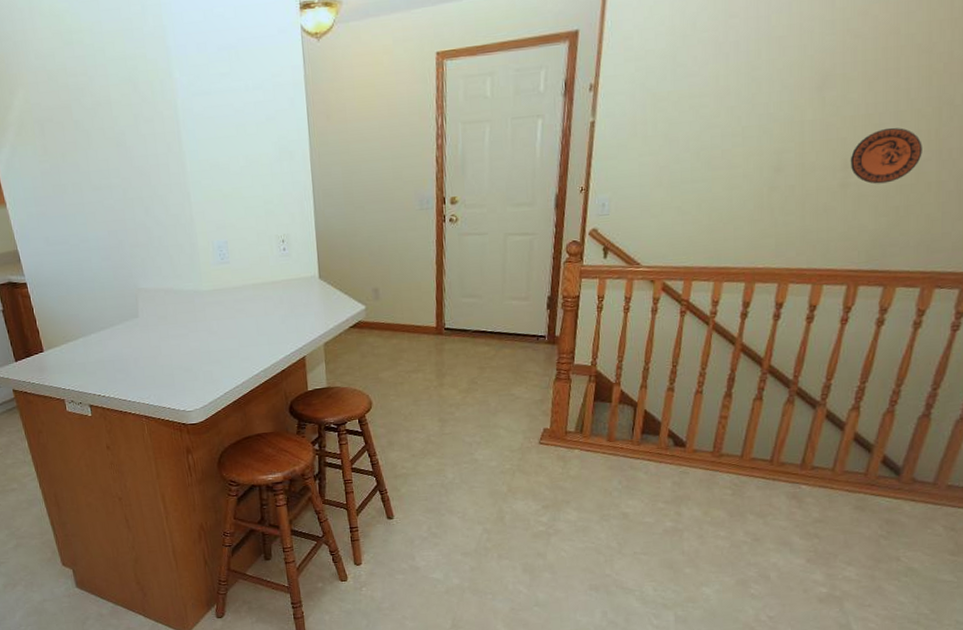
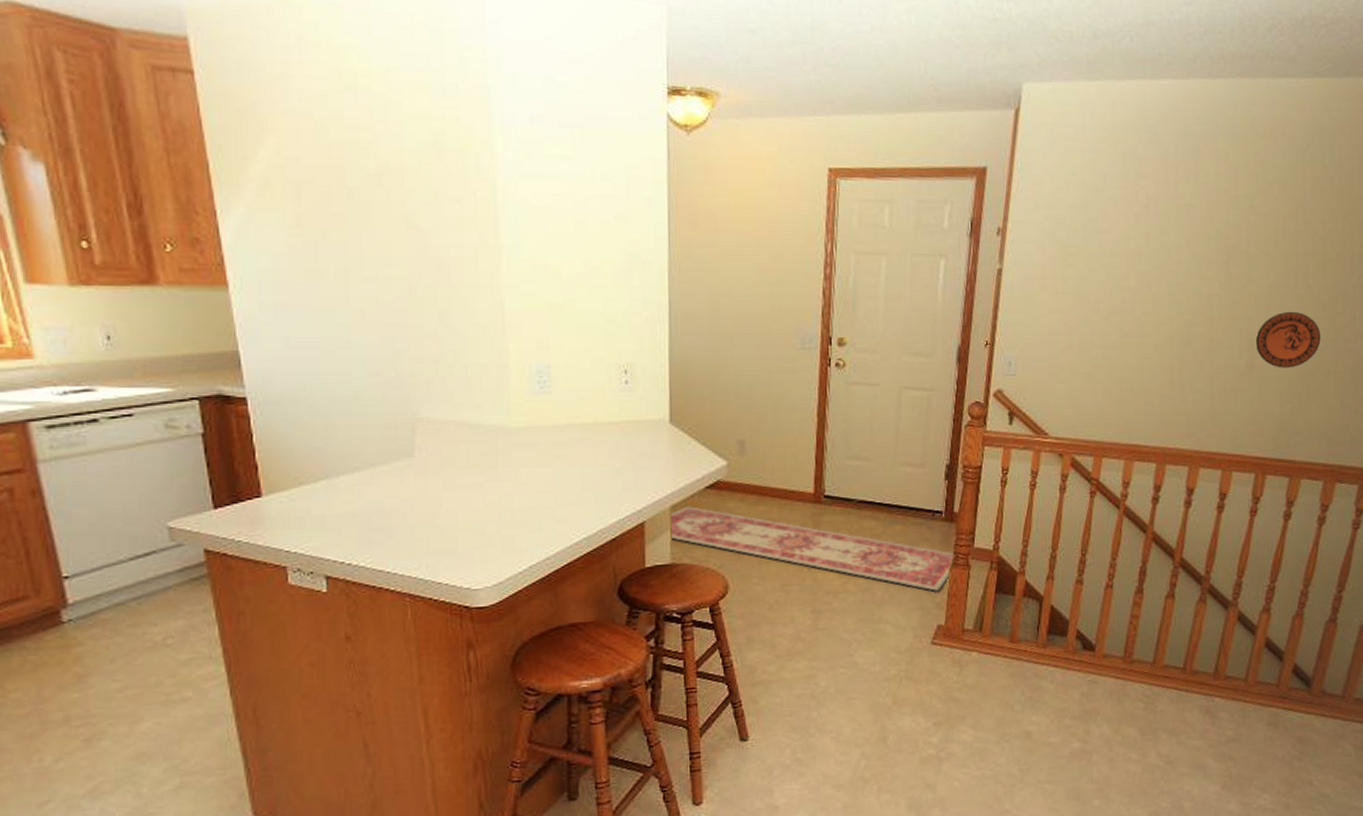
rug: none [322,342,555,402] -> present [668,506,952,591]

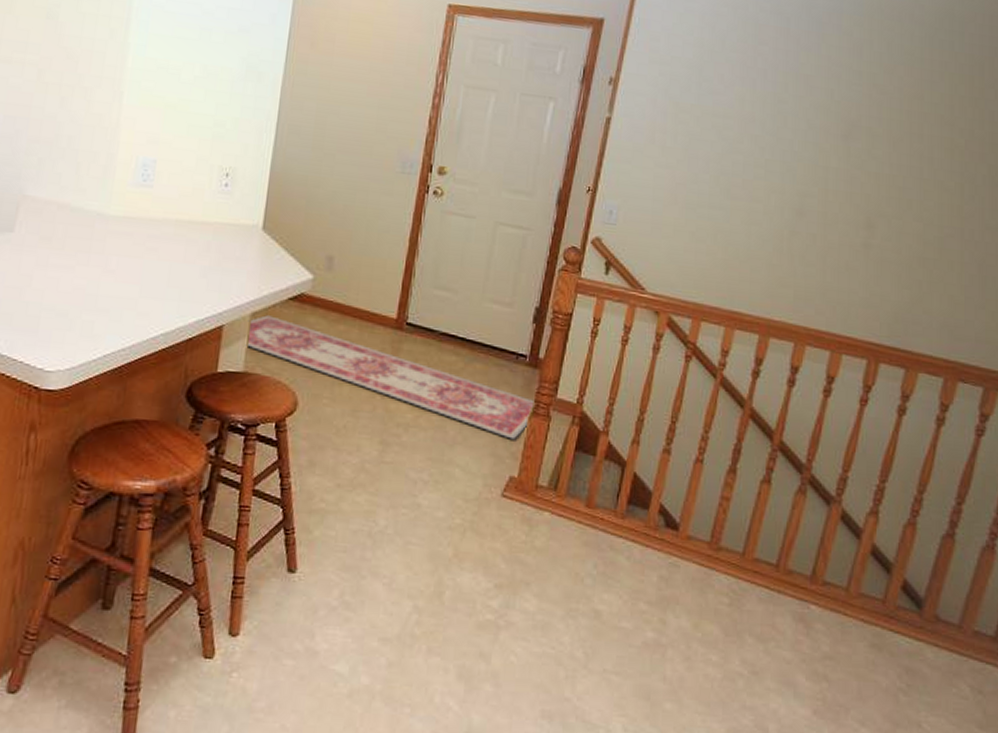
decorative plate: present [1255,311,1321,368] -> none [873,193,945,253]

